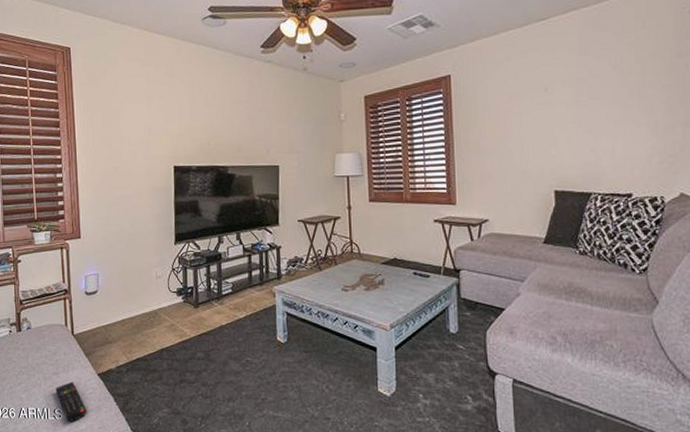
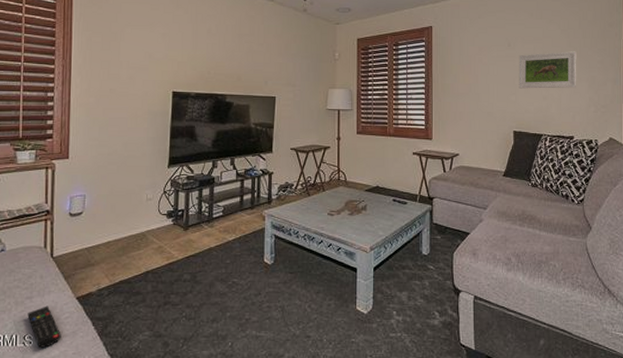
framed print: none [558,91,635,140] -> present [519,51,577,89]

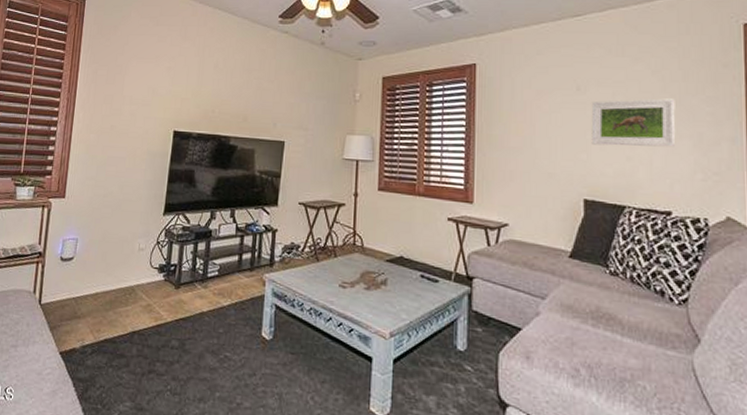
remote control: present [27,306,61,348] -> none [11,357,42,405]

